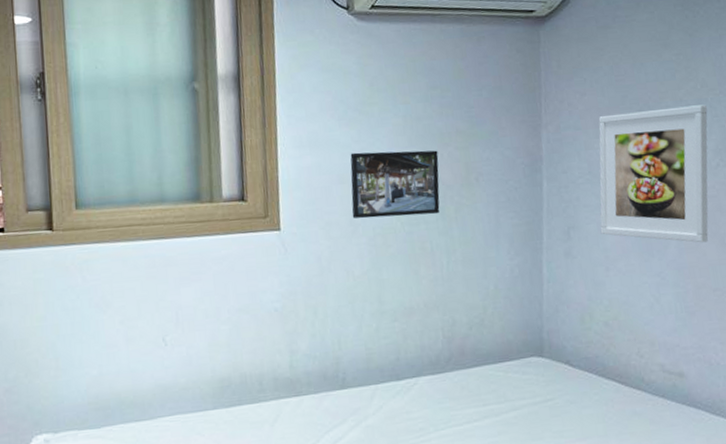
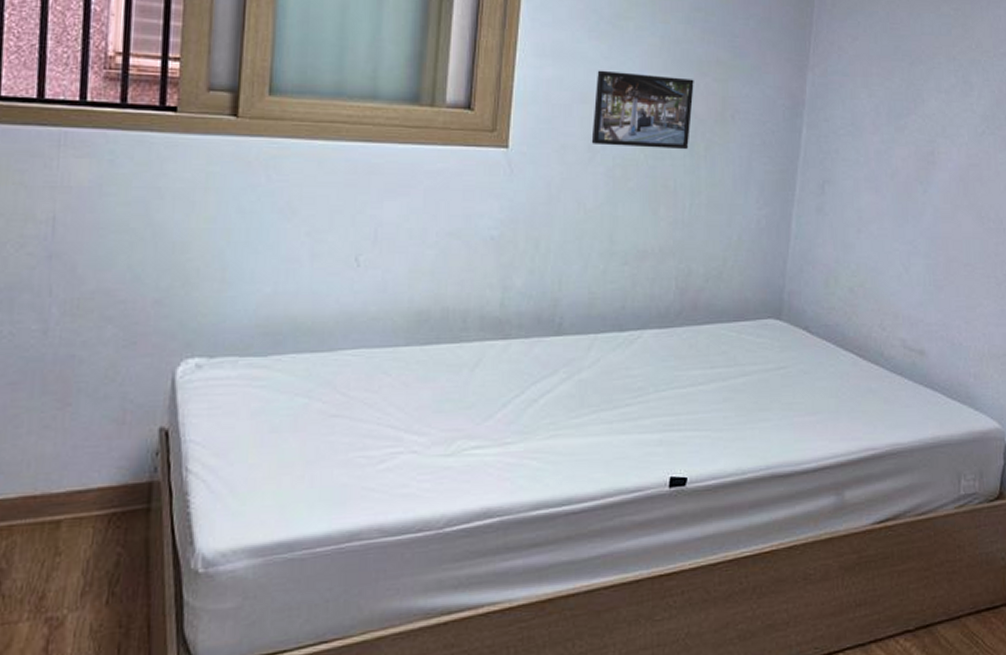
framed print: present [598,104,709,243] -> none [856,64,979,213]

